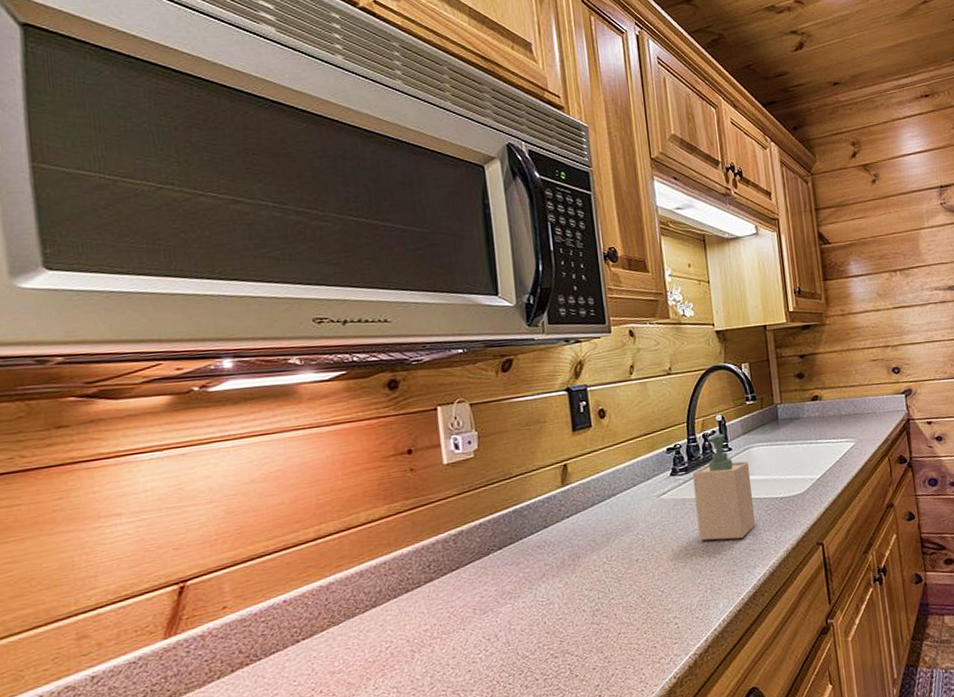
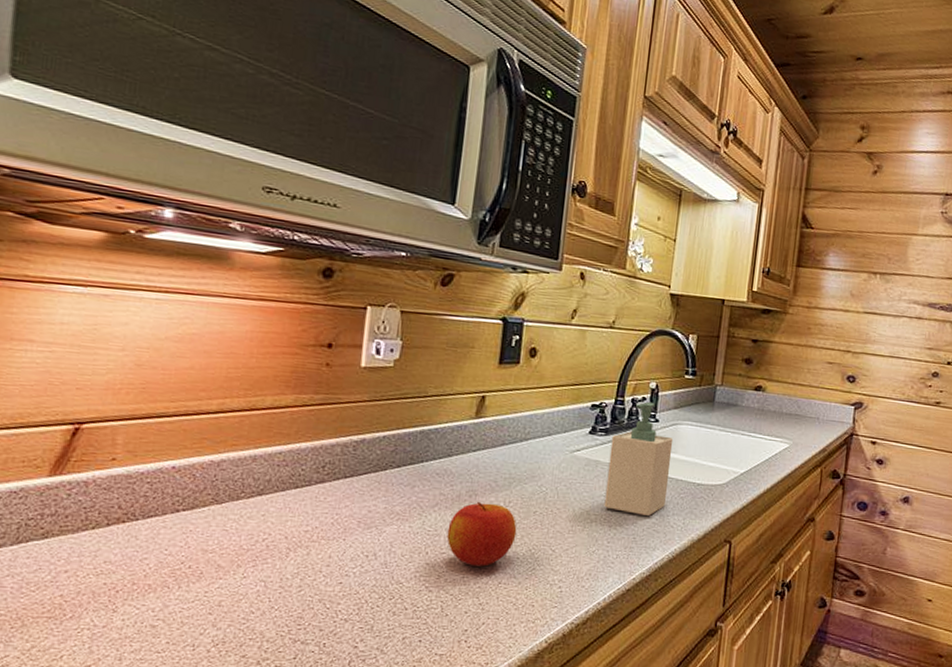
apple: none [559,561,625,625] -> present [447,501,517,567]

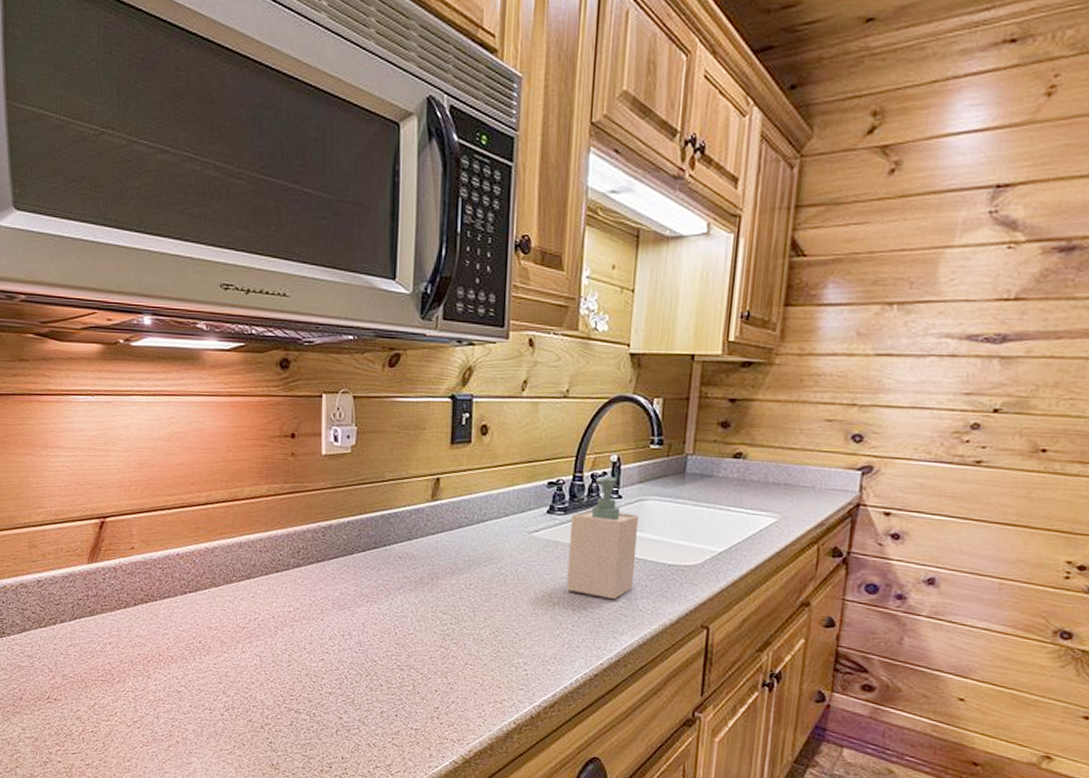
apple: present [447,501,517,567] -> none [413,583,479,648]

